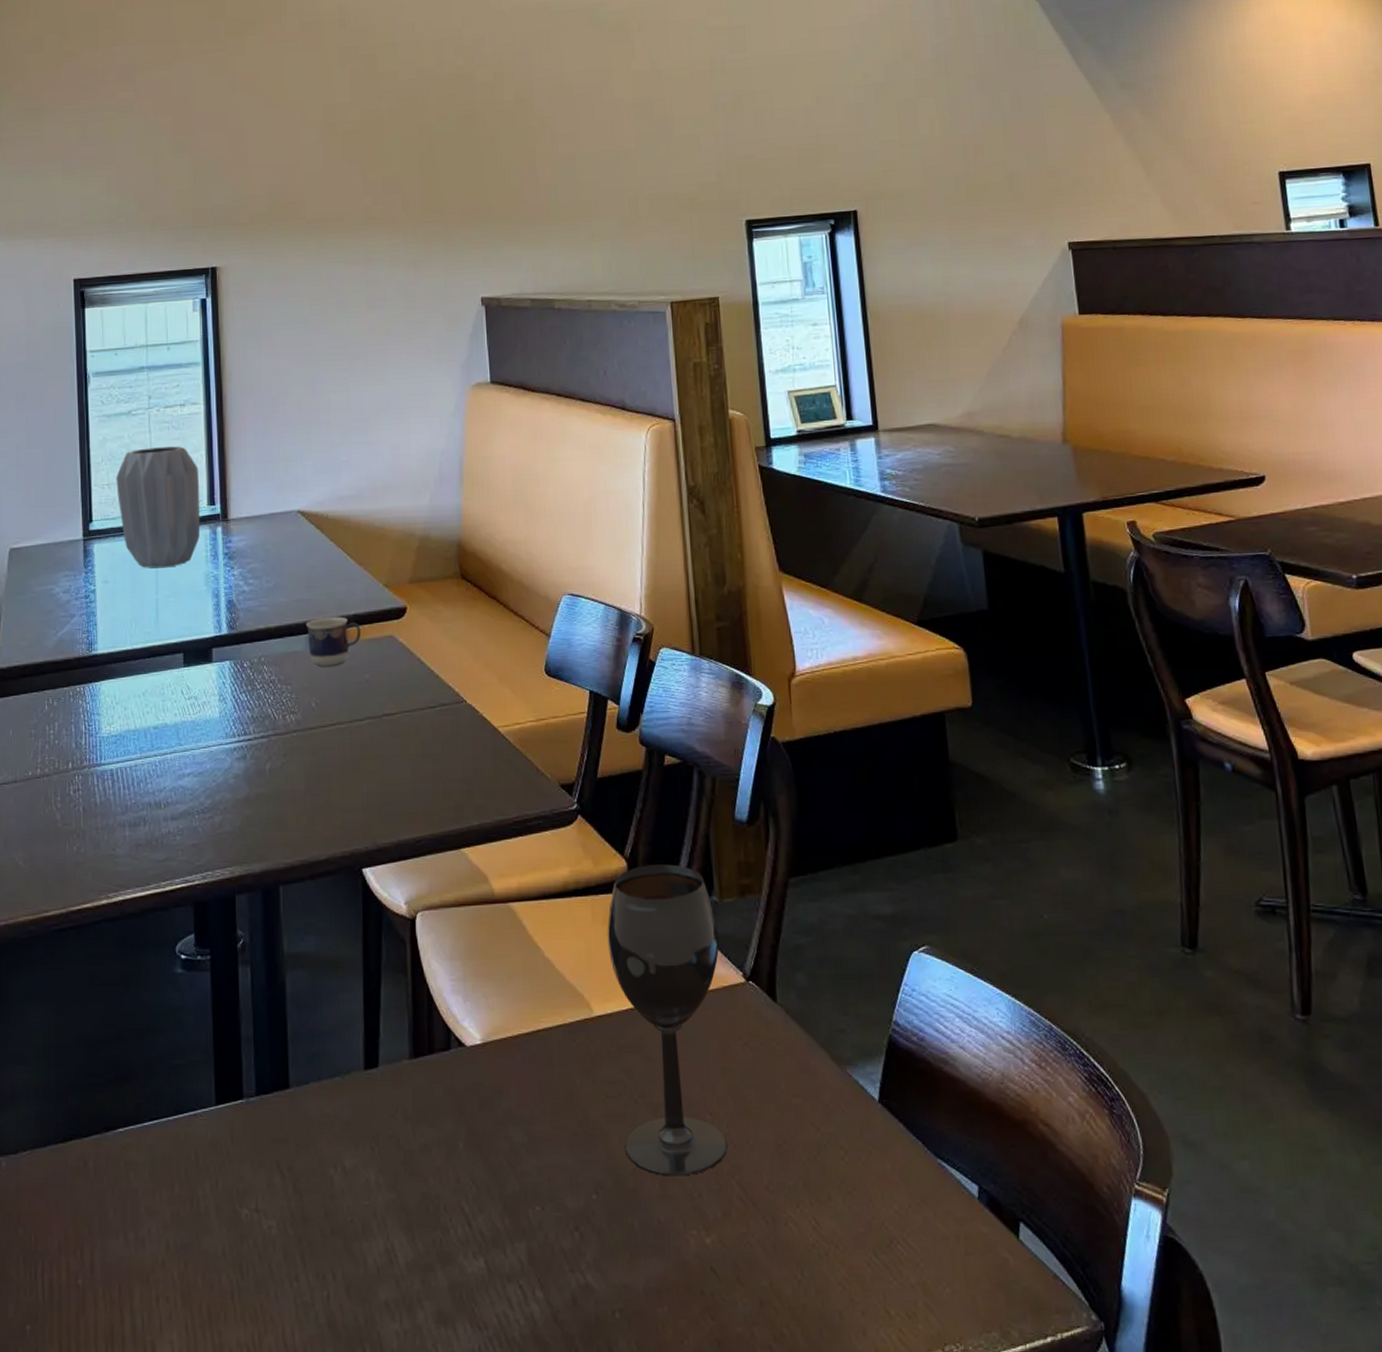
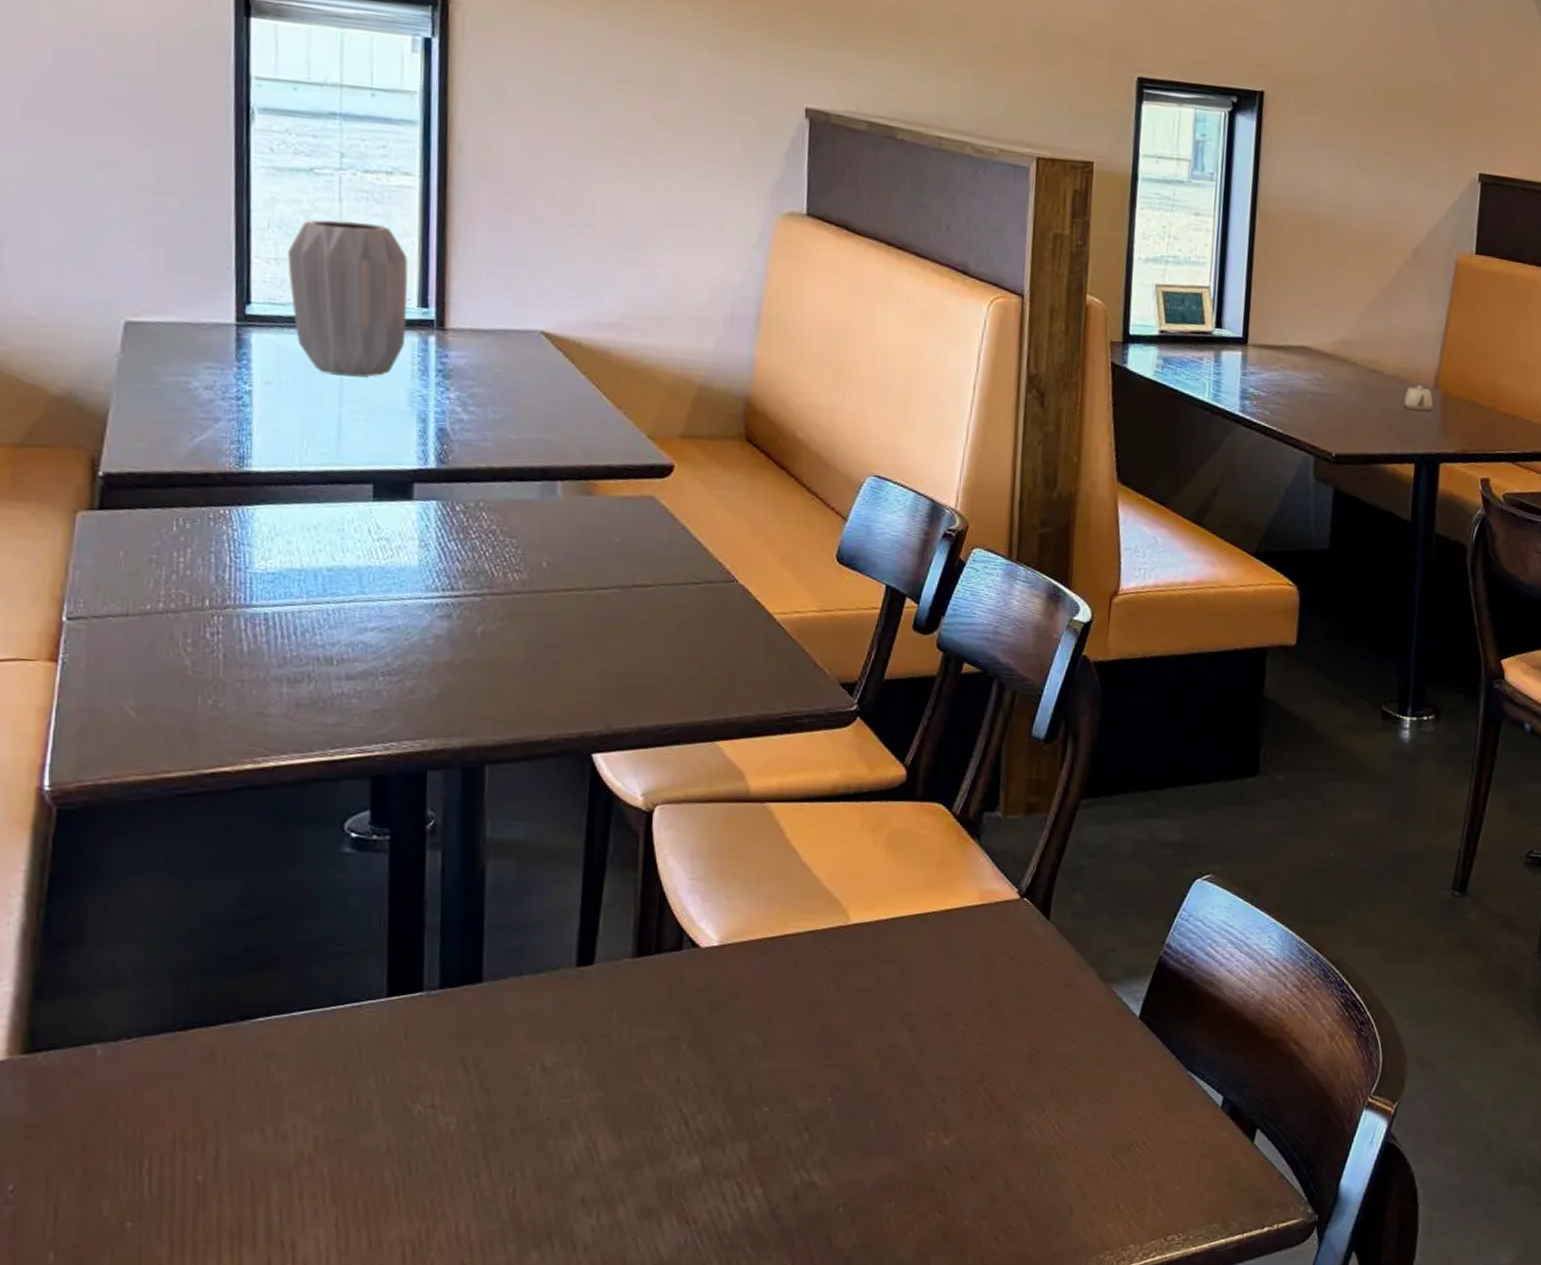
cup: present [305,616,362,668] -> none [541,464,614,524]
wine glass: present [606,864,728,1176] -> none [868,775,998,1082]
sugar bowl: none [1034,442,1065,467] -> present [1403,384,1433,412]

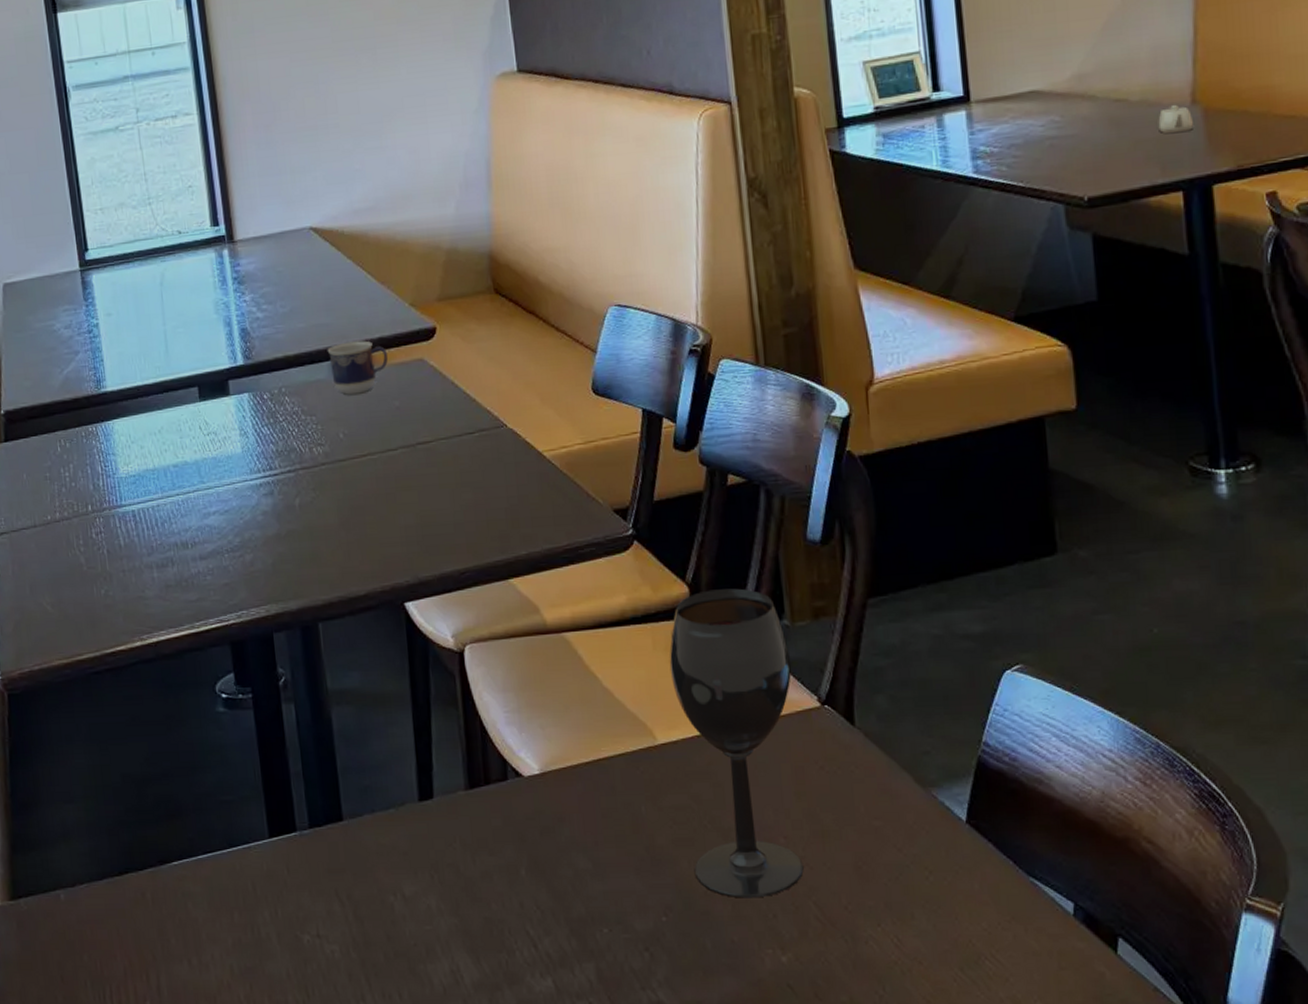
vase: present [288,220,409,377] -> none [109,163,205,298]
cup: none [541,464,614,524] -> present [327,340,388,396]
wine glass: none [868,775,998,1082] -> present [668,588,804,898]

